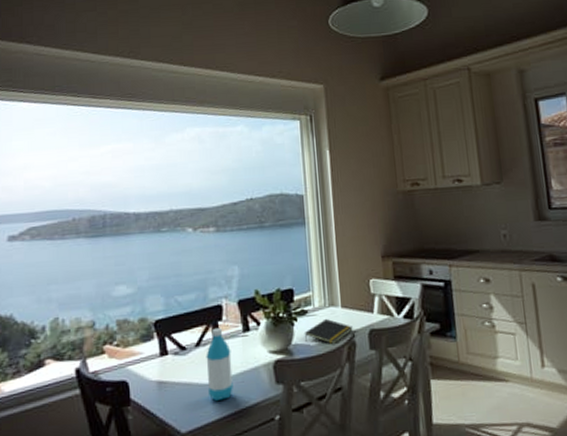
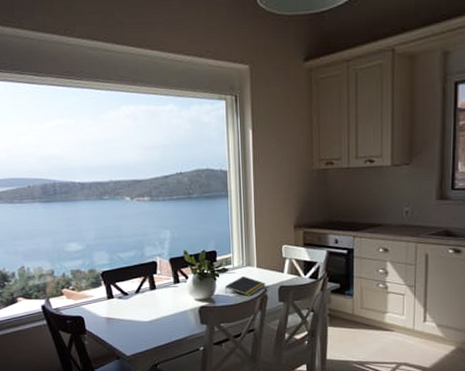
water bottle: present [206,327,233,402] -> none [144,279,167,335]

